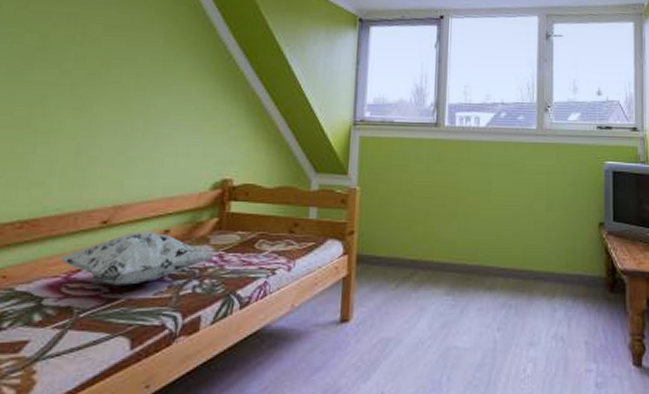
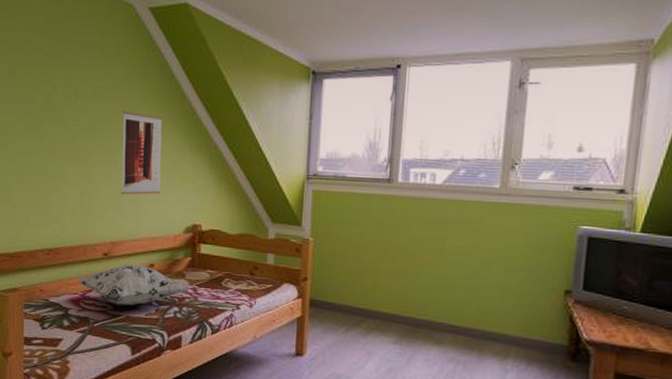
wall art: none [133,54,193,149] -> present [121,111,163,195]

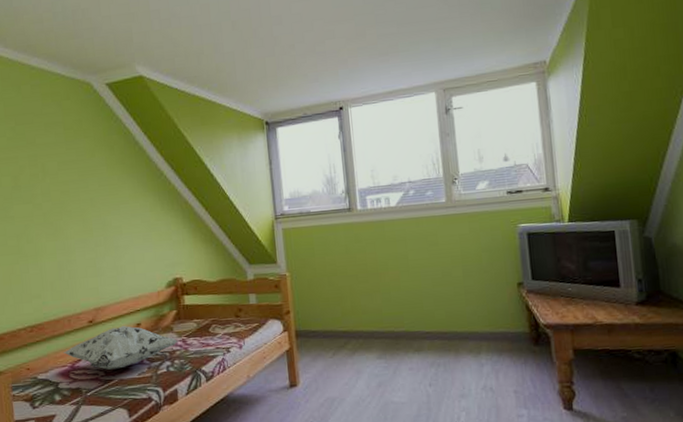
wall art: present [121,111,163,195] -> none [92,181,138,261]

